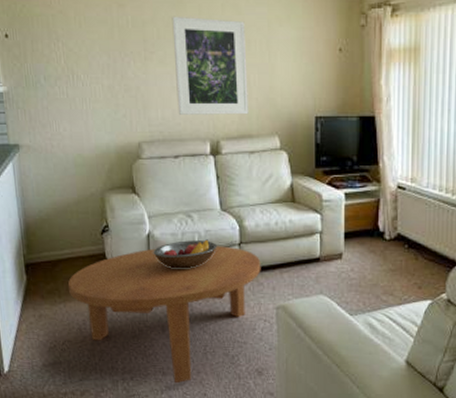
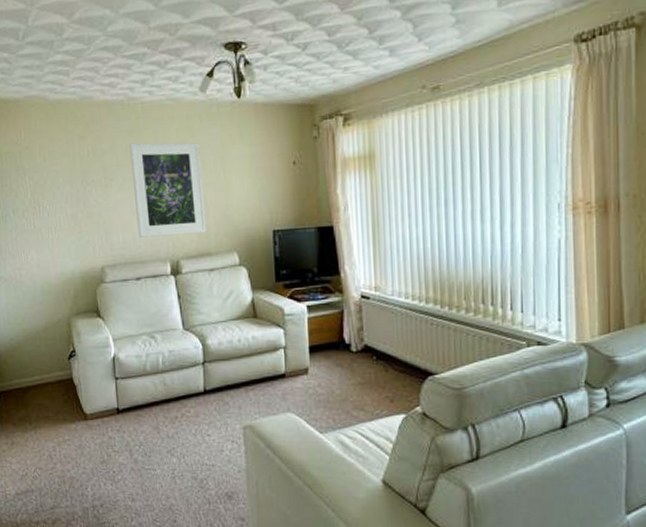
coffee table: present [68,246,261,384] -> none [38,366,226,510]
fruit bowl: present [153,239,218,269] -> none [118,360,182,391]

